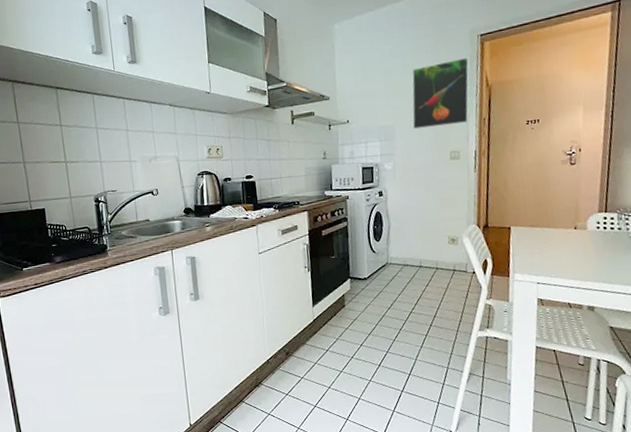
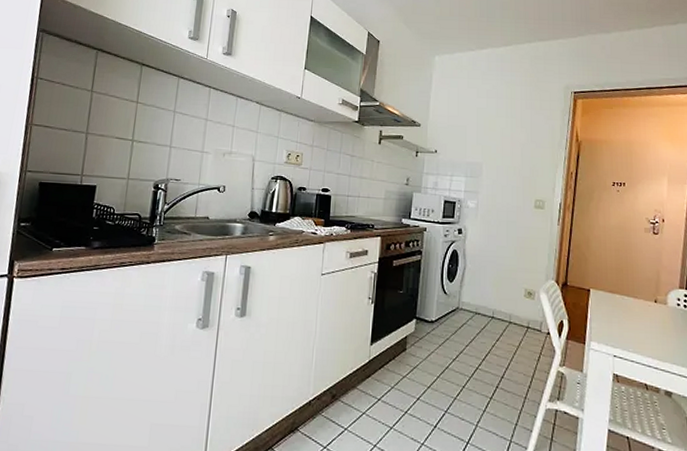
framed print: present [412,57,469,130] -> none [500,110,561,174]

